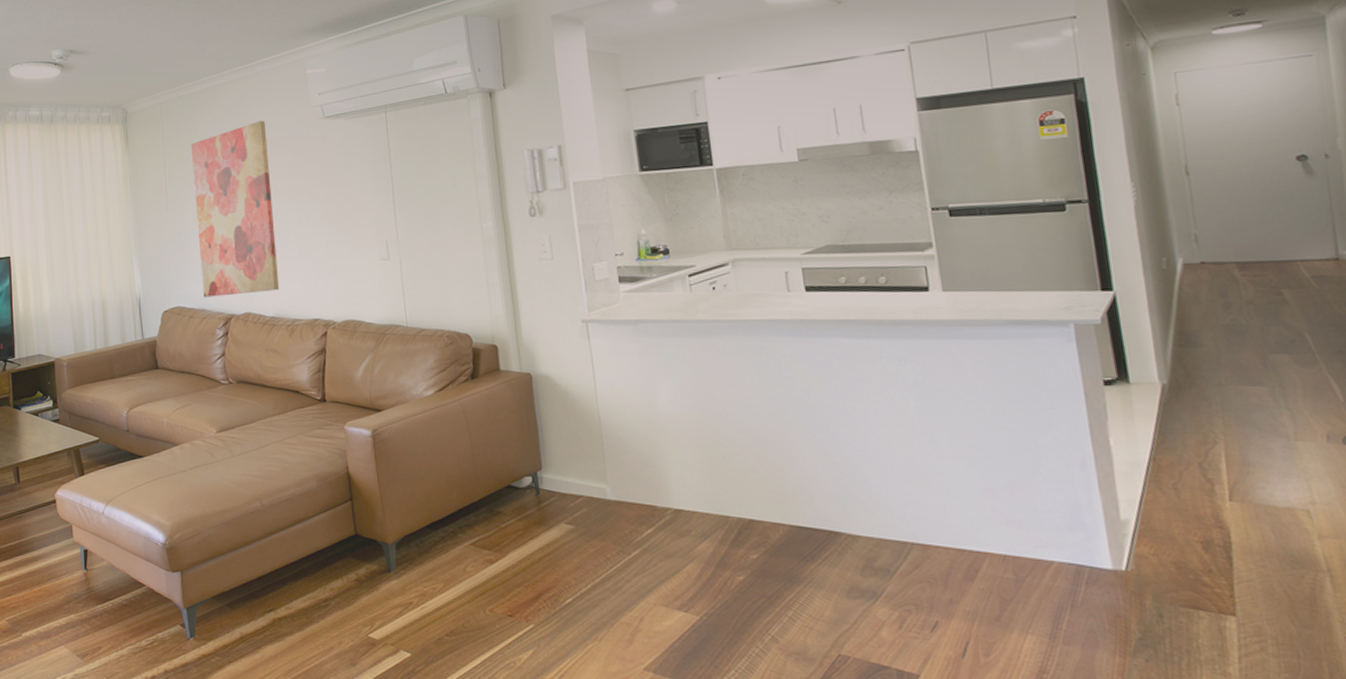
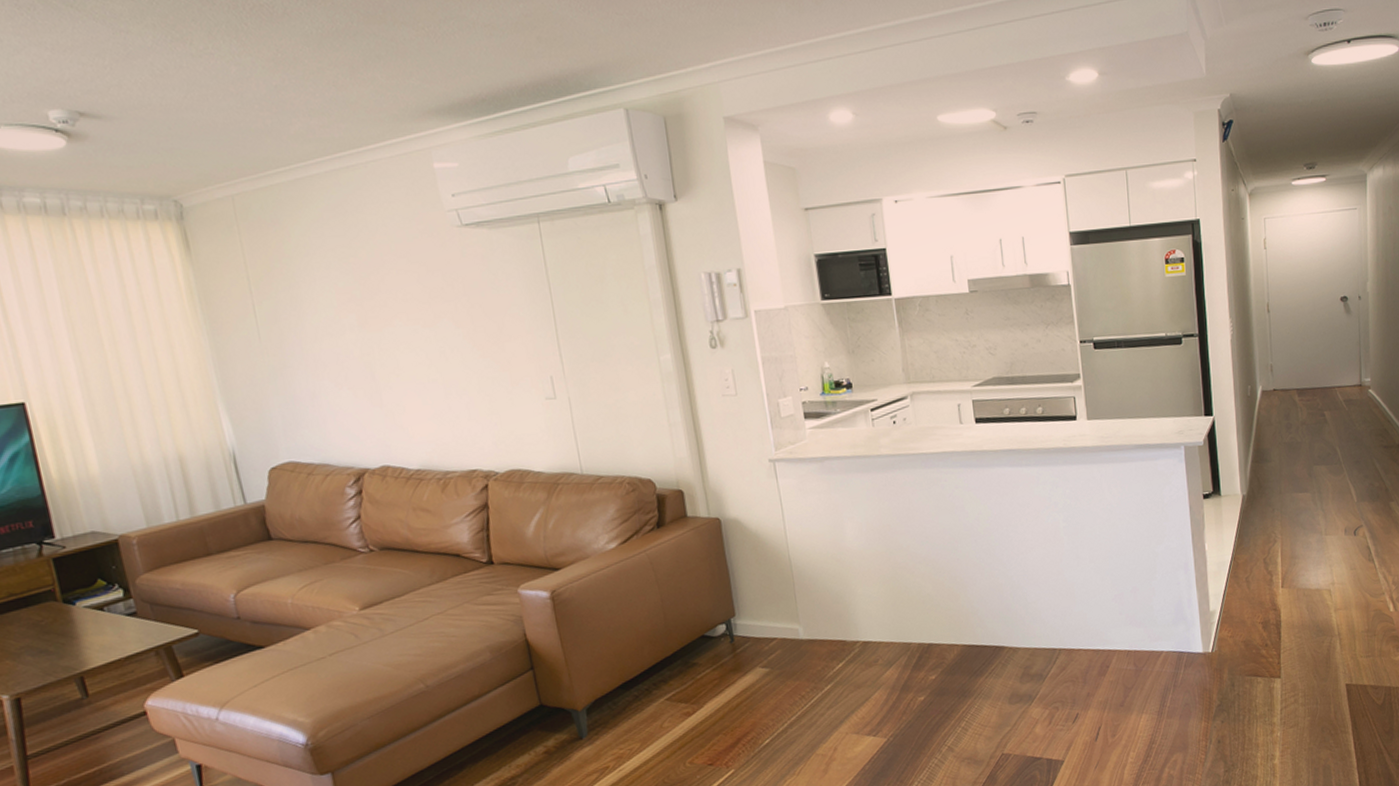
wall art: present [190,120,280,298] -> none [283,225,424,450]

